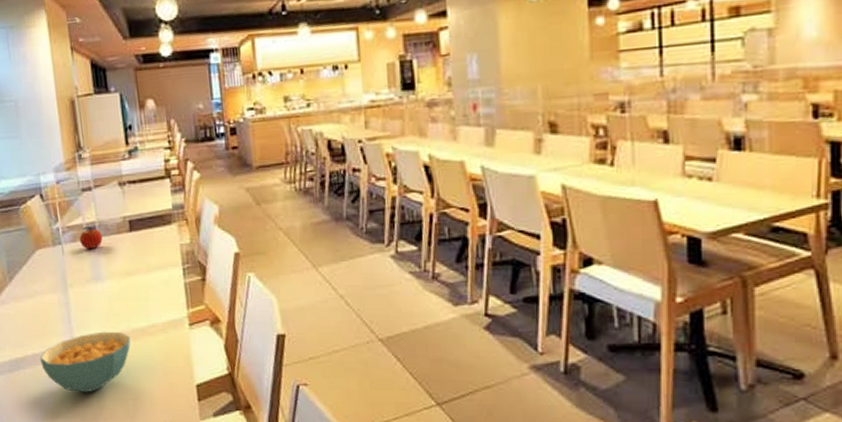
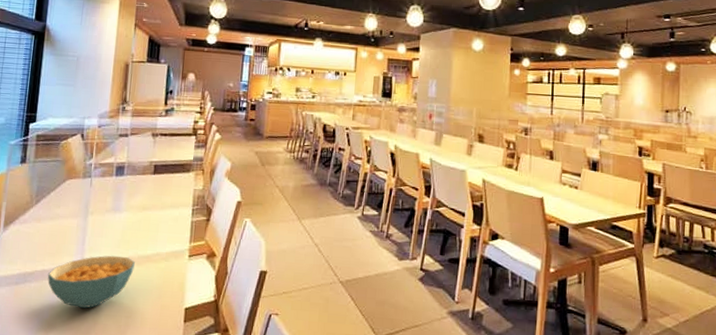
fruit: present [79,226,103,249] -> none [108,165,129,184]

